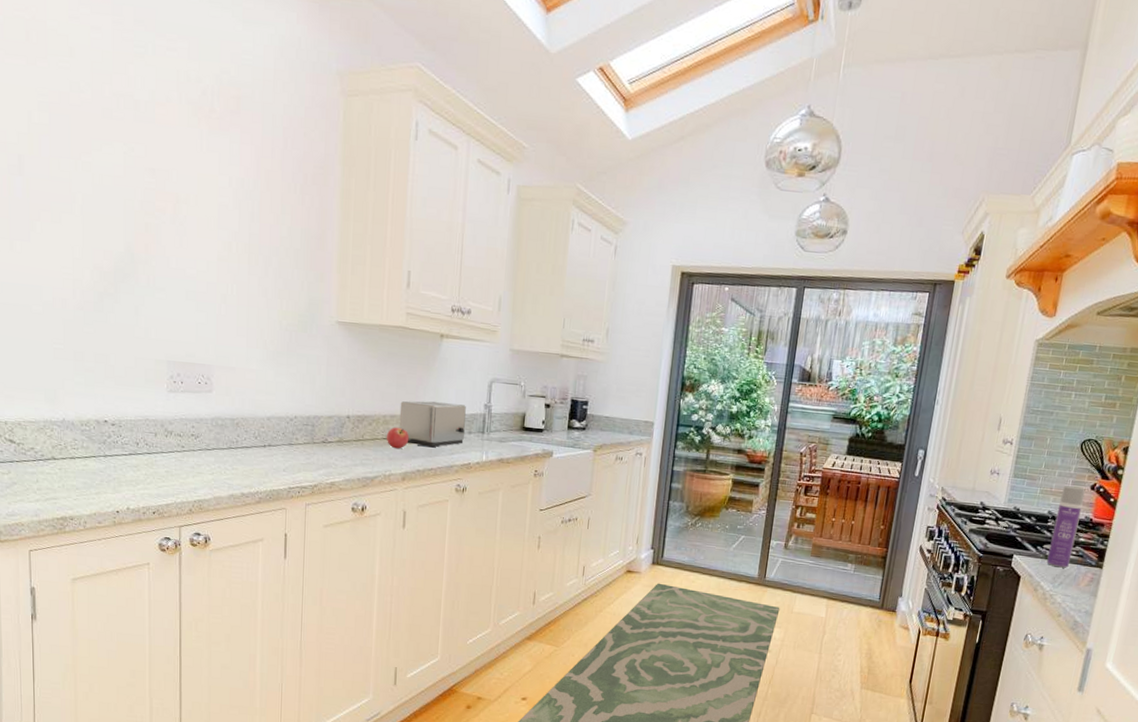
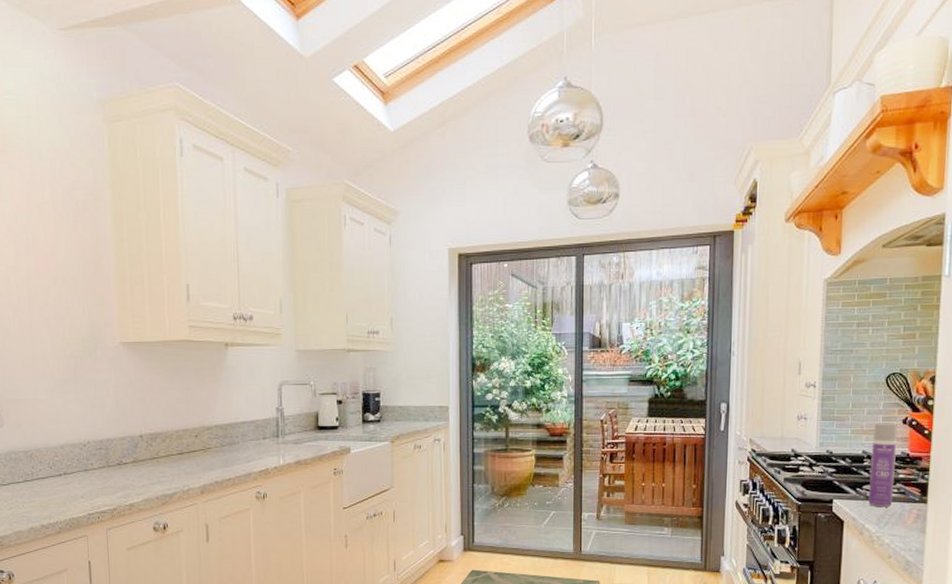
fruit: present [386,427,409,449] -> none [180,441,204,463]
toaster: present [399,400,466,448] -> none [191,410,259,457]

